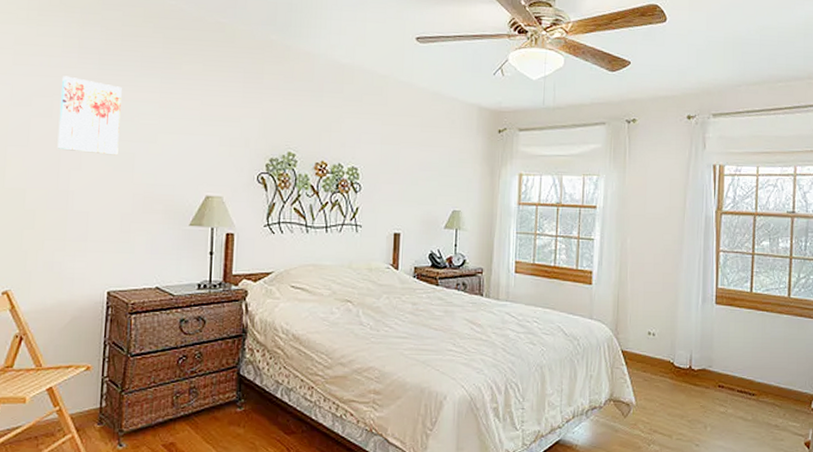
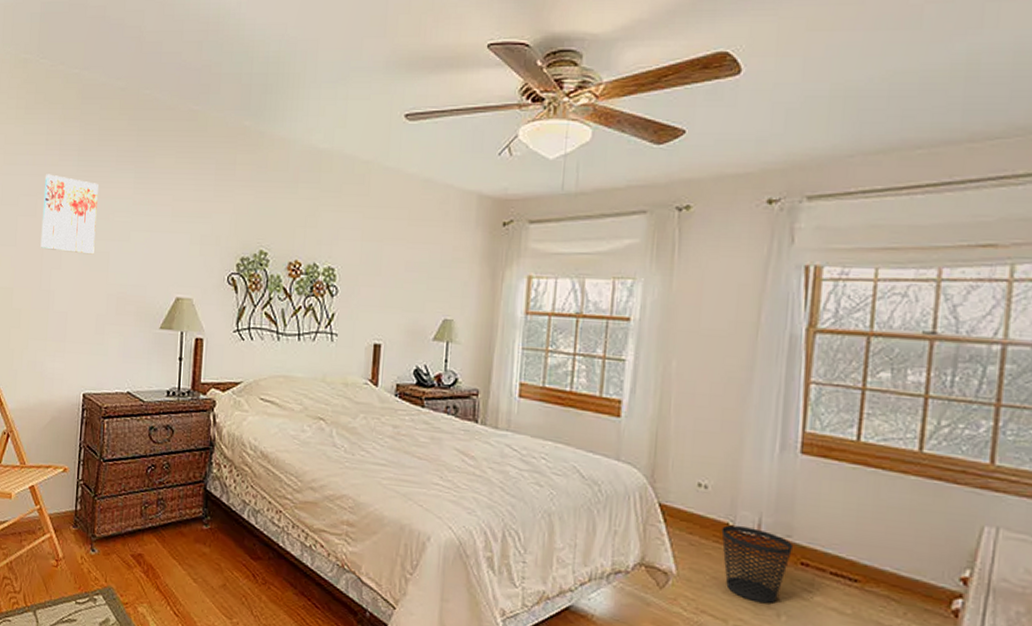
wastebasket: none [665,362,713,420] -> present [721,525,792,604]

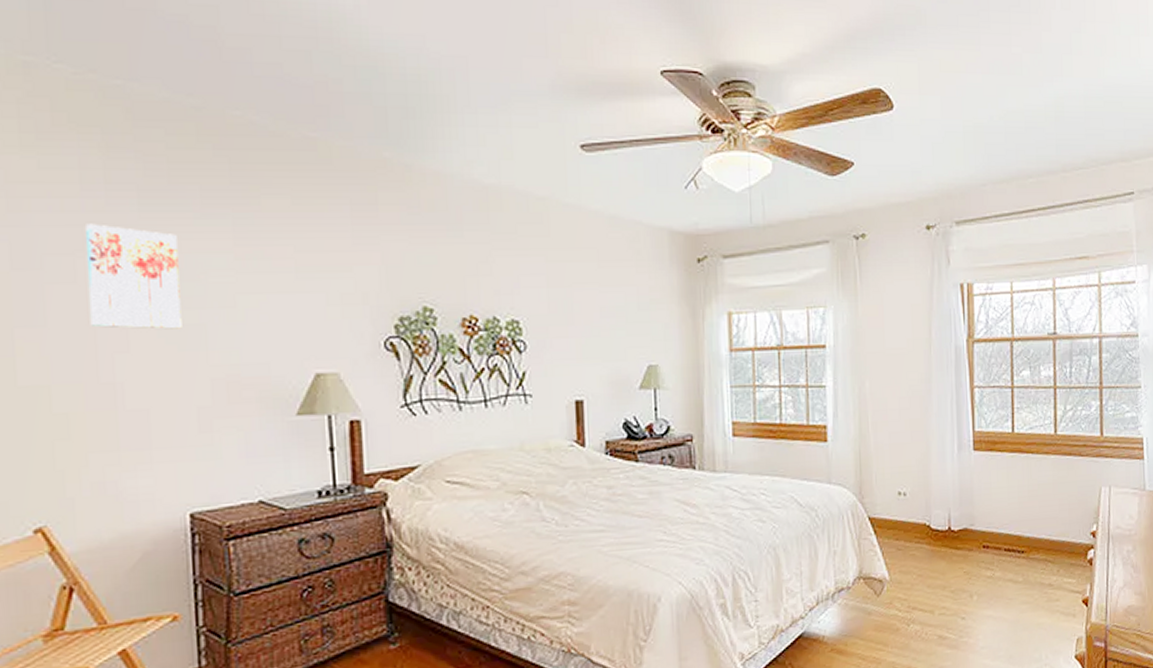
wastebasket: present [721,525,792,604] -> none [921,523,976,589]

